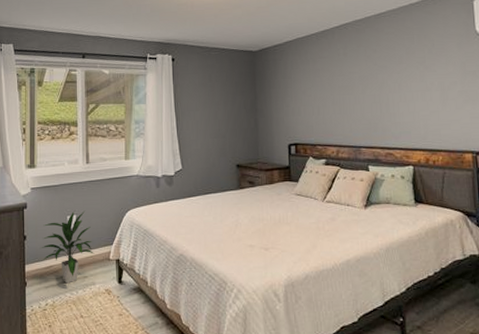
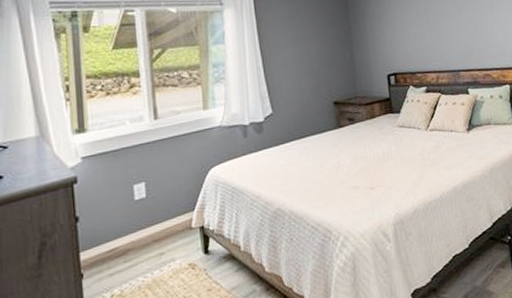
indoor plant: present [40,210,95,284] -> none [99,175,172,266]

